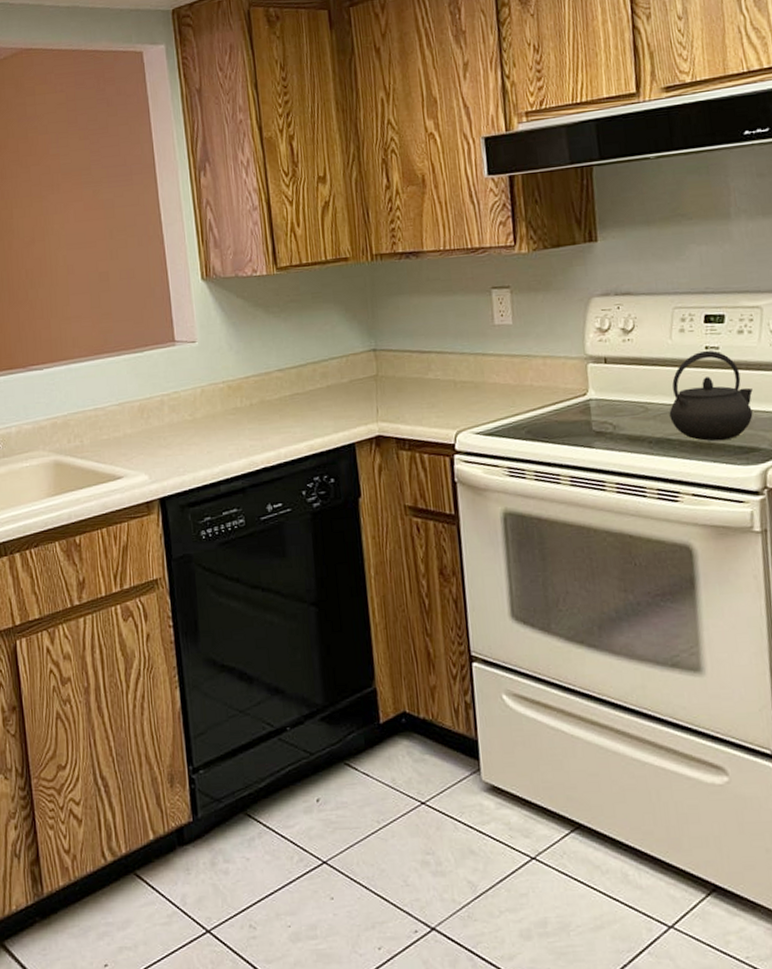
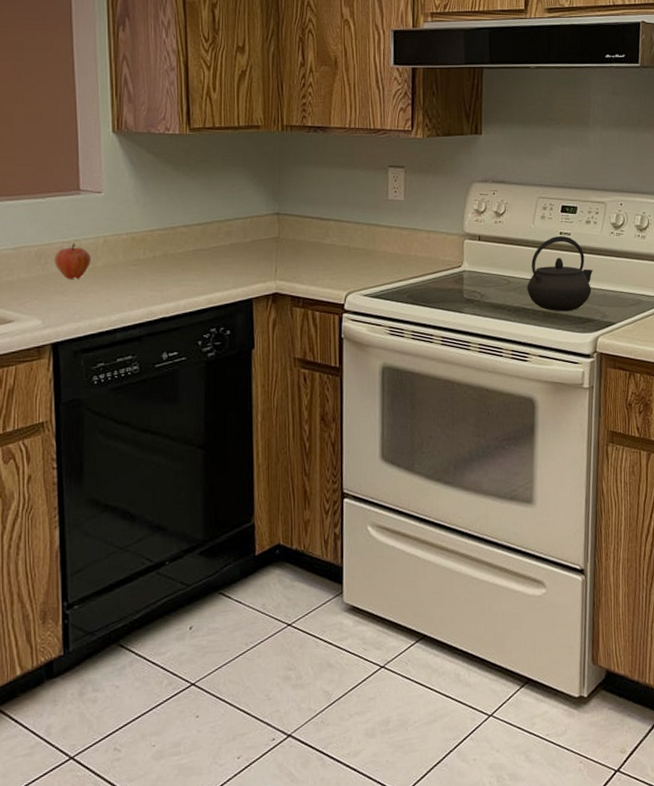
fruit: none [156,395,191,433] -> present [54,243,91,280]

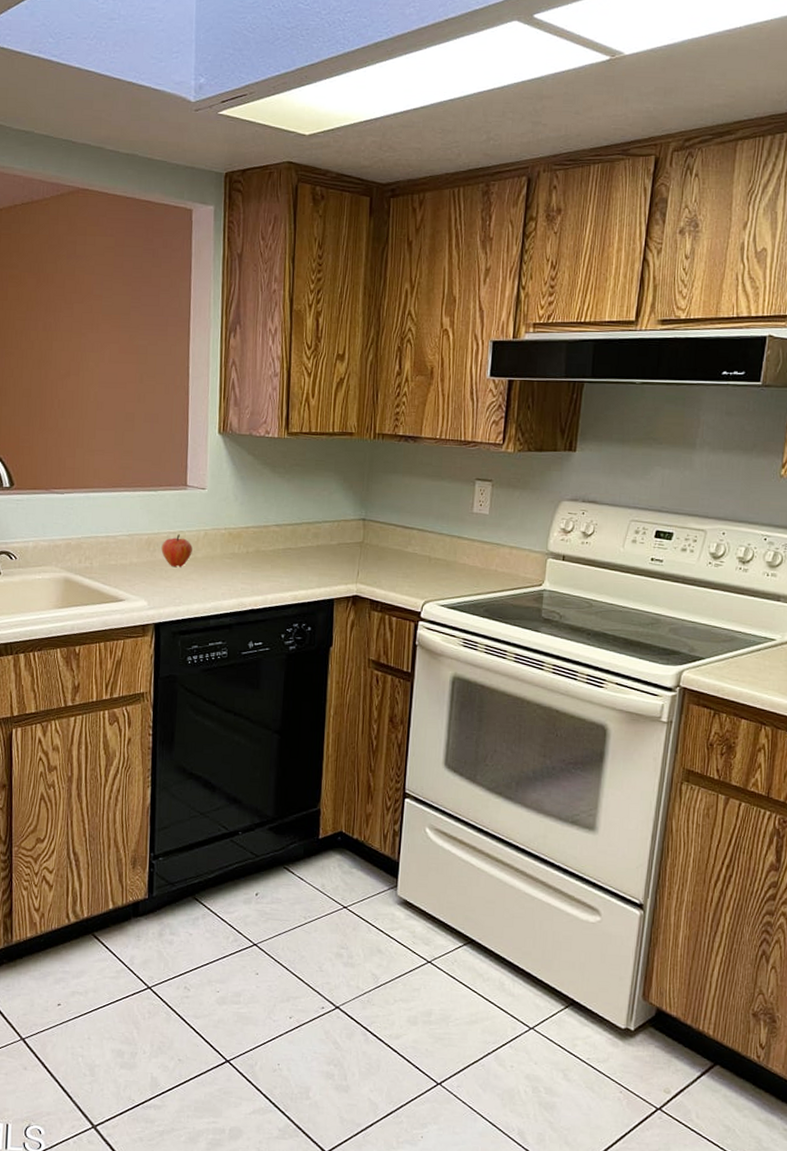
kettle: present [527,236,593,312] -> none [609,562,684,641]

